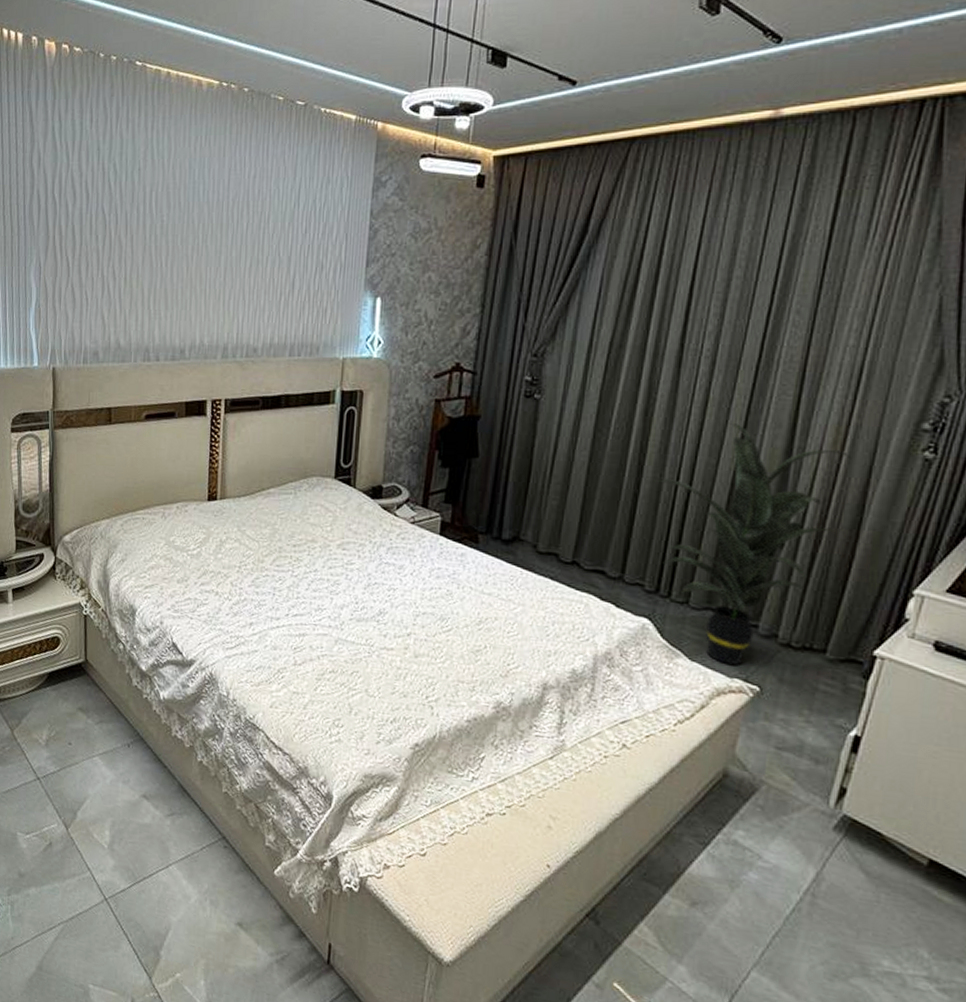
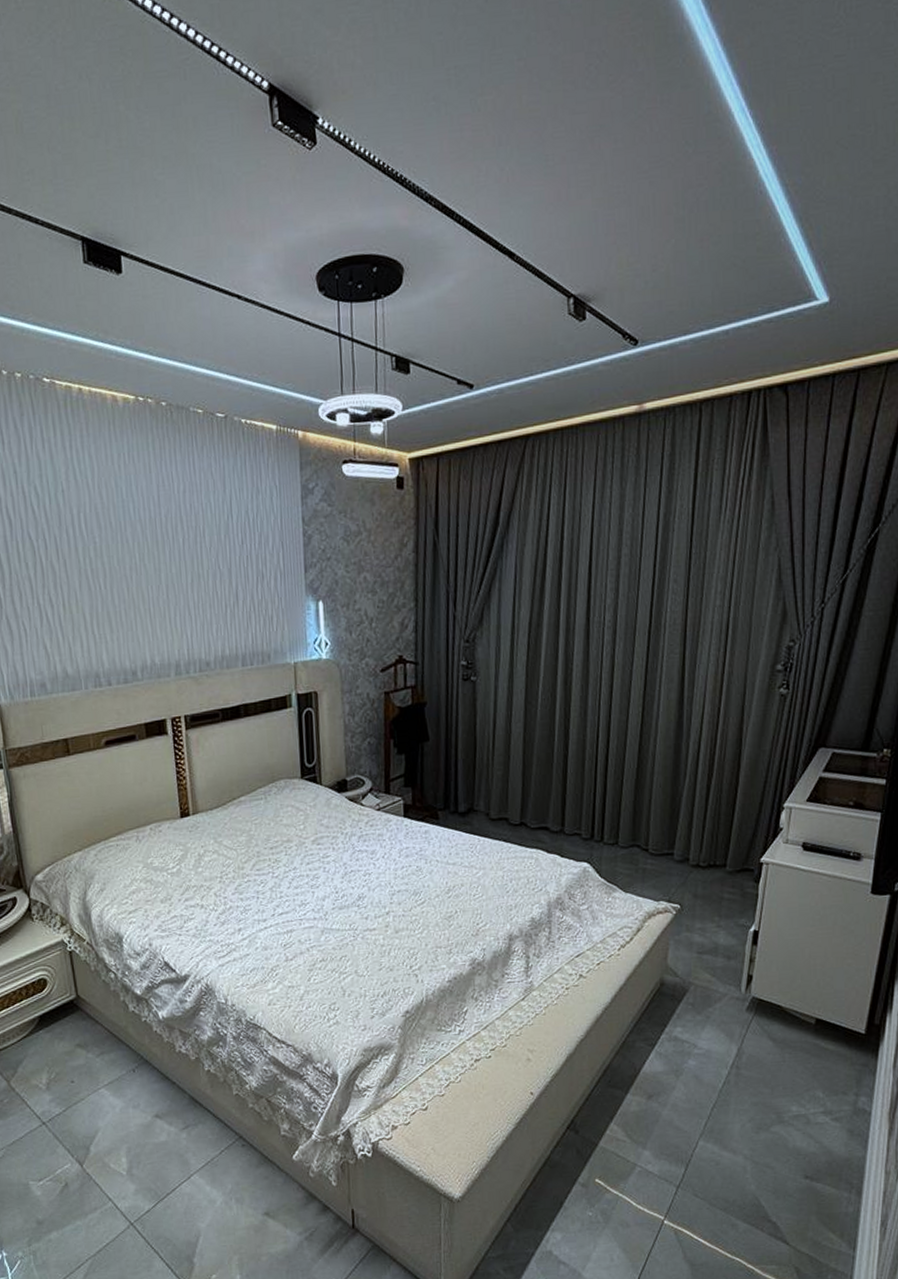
indoor plant: present [654,422,852,665] -> none [579,682,728,890]

